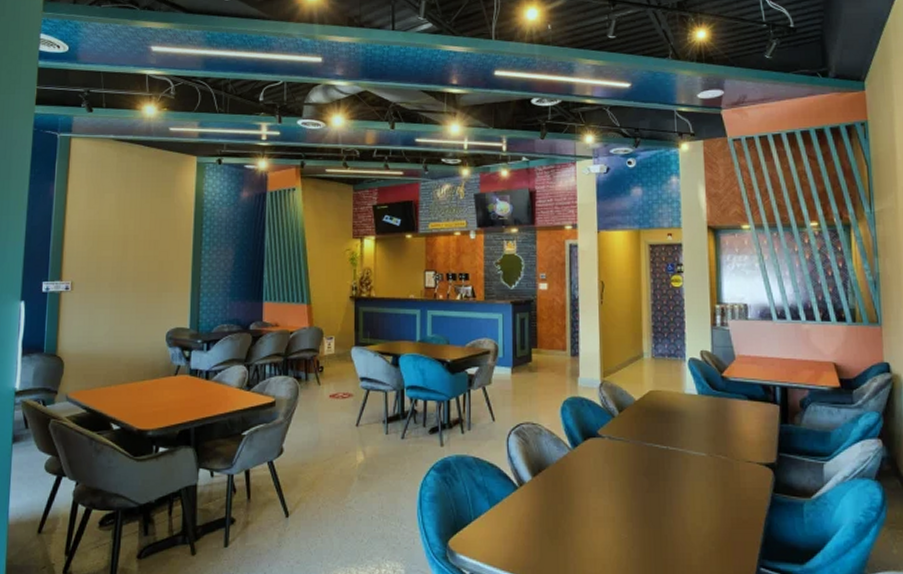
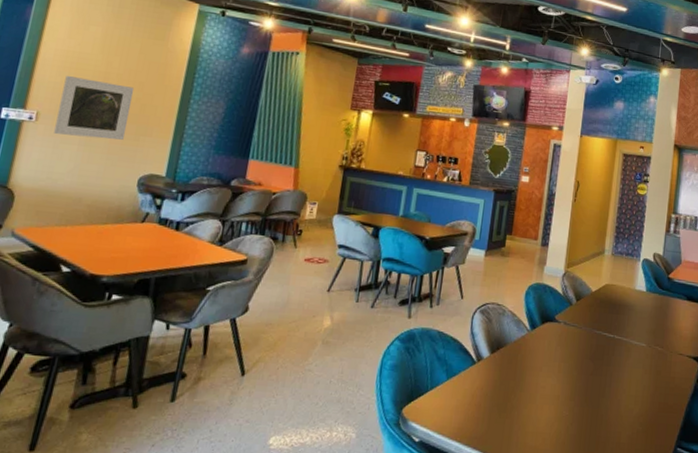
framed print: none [88,244,151,301] -> present [54,76,135,140]

